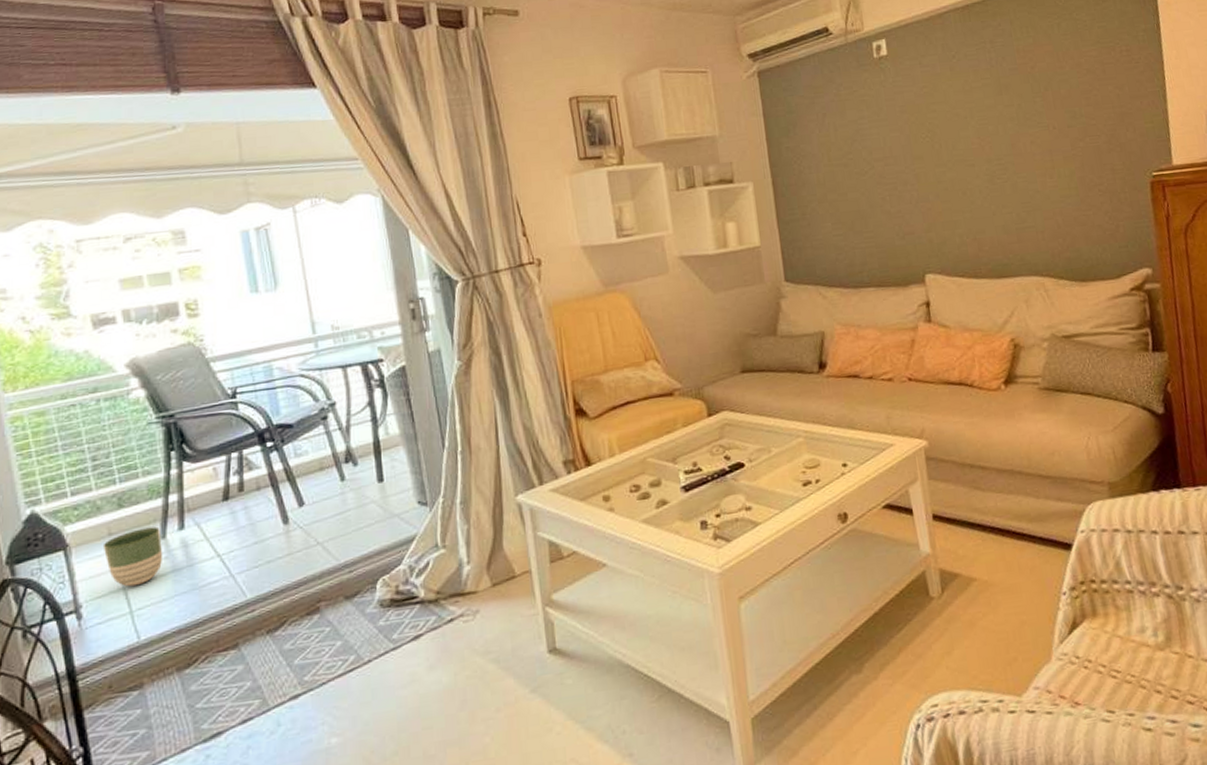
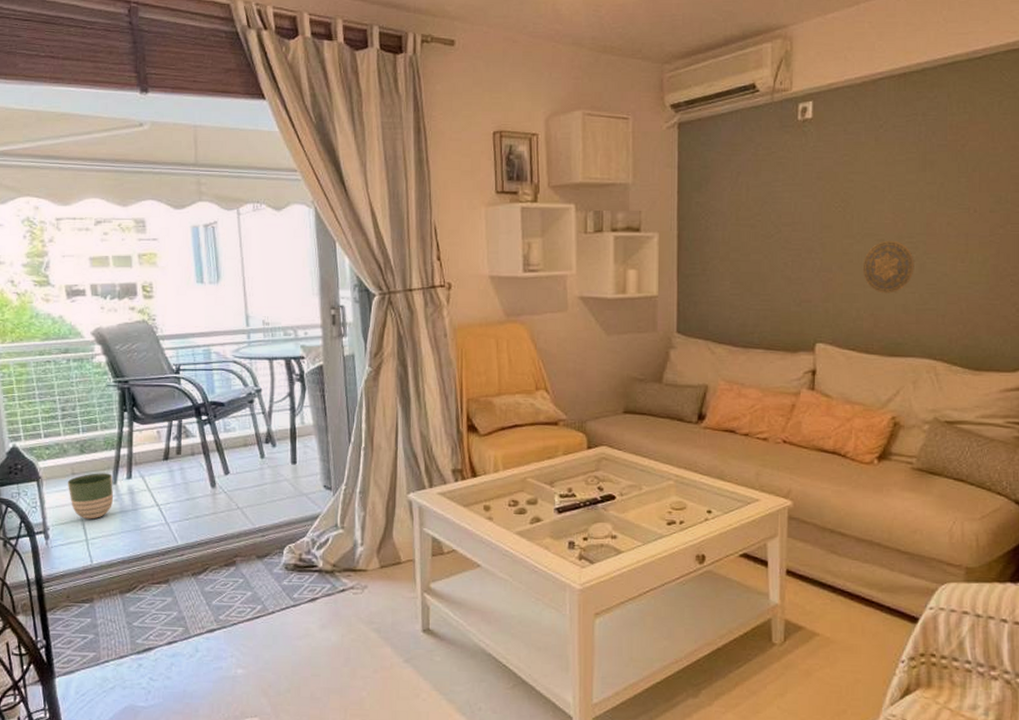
decorative plate: none [958,164,1008,217] -> present [862,240,914,294]

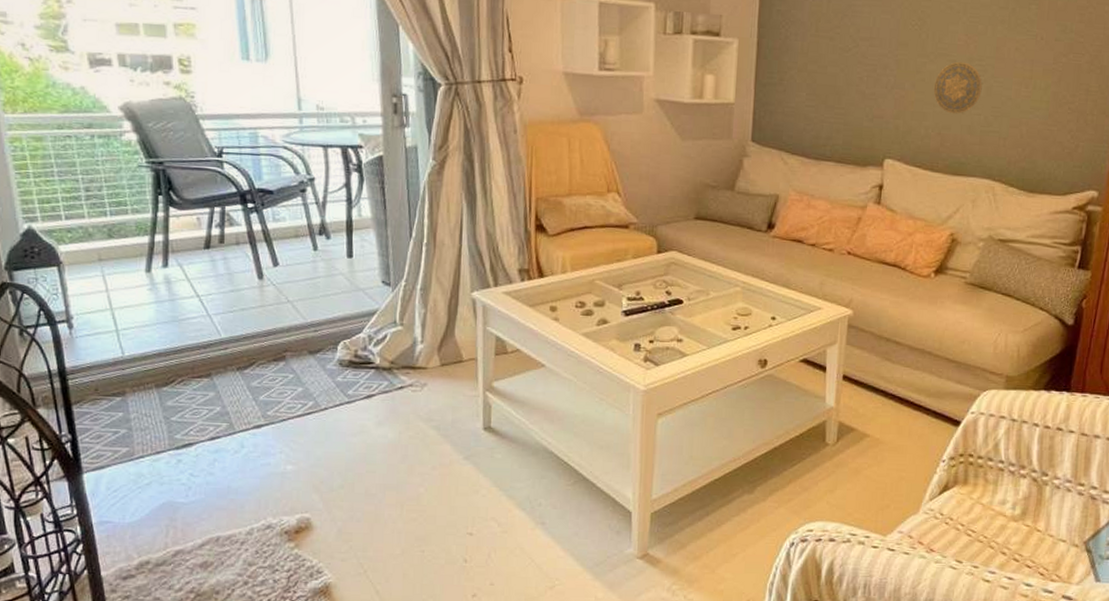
planter: present [67,473,114,520] -> none [93,259,148,309]

